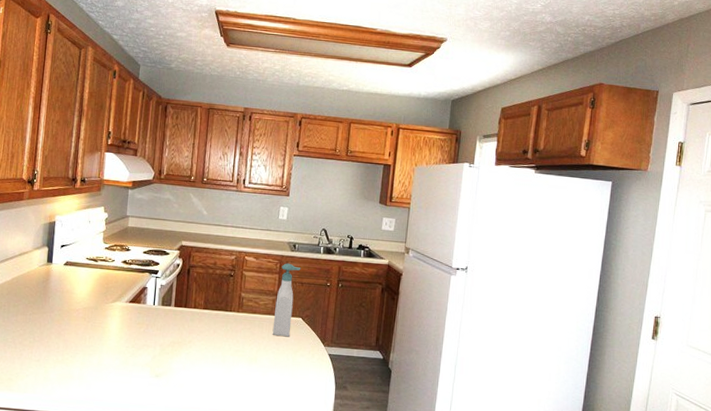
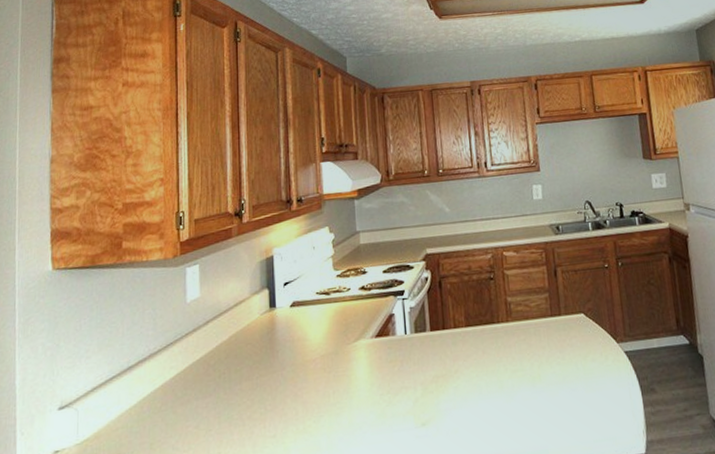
soap bottle: present [272,263,301,337] -> none [548,249,574,342]

